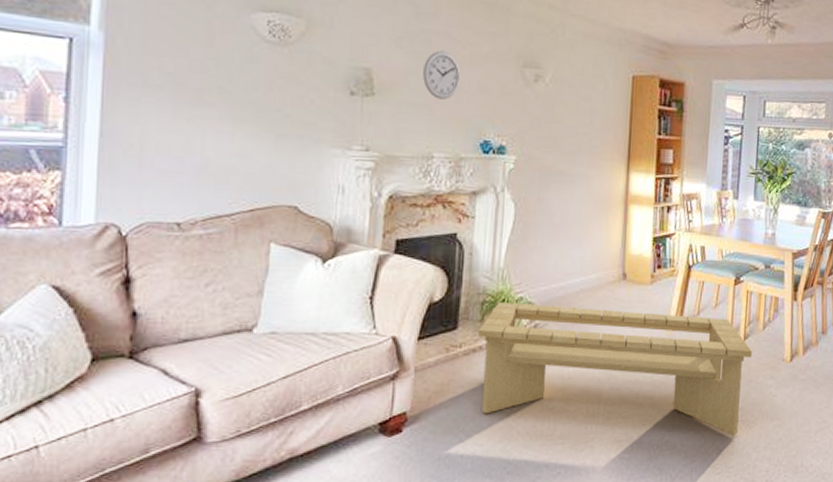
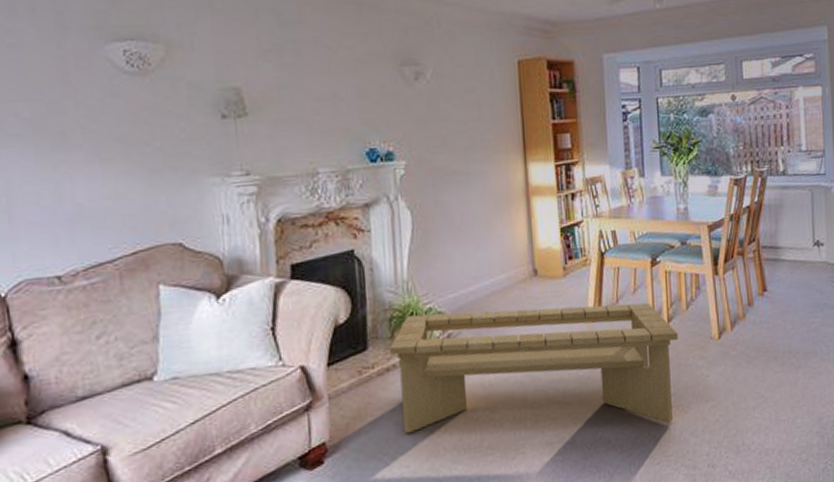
wall clock: present [423,51,461,100] -> none [295,59,337,111]

